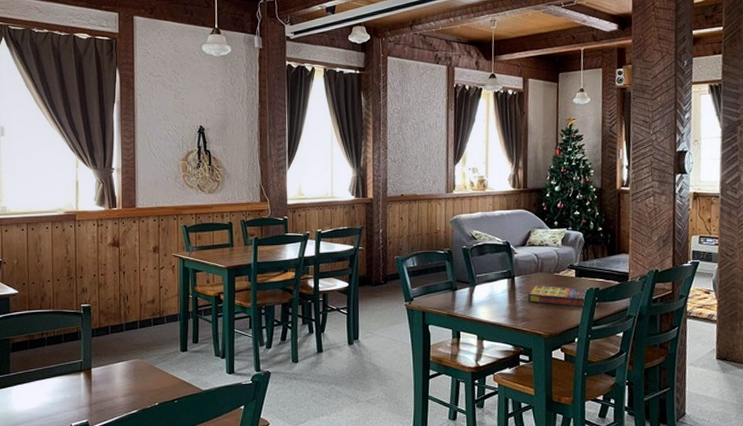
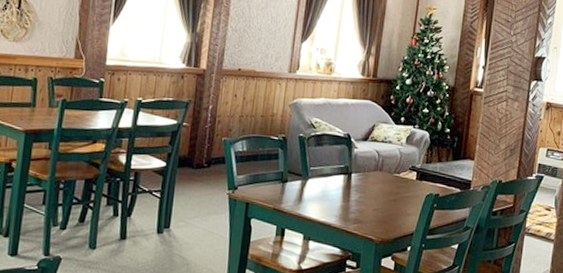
game compilation box: present [527,285,589,307] -> none [362,184,429,213]

